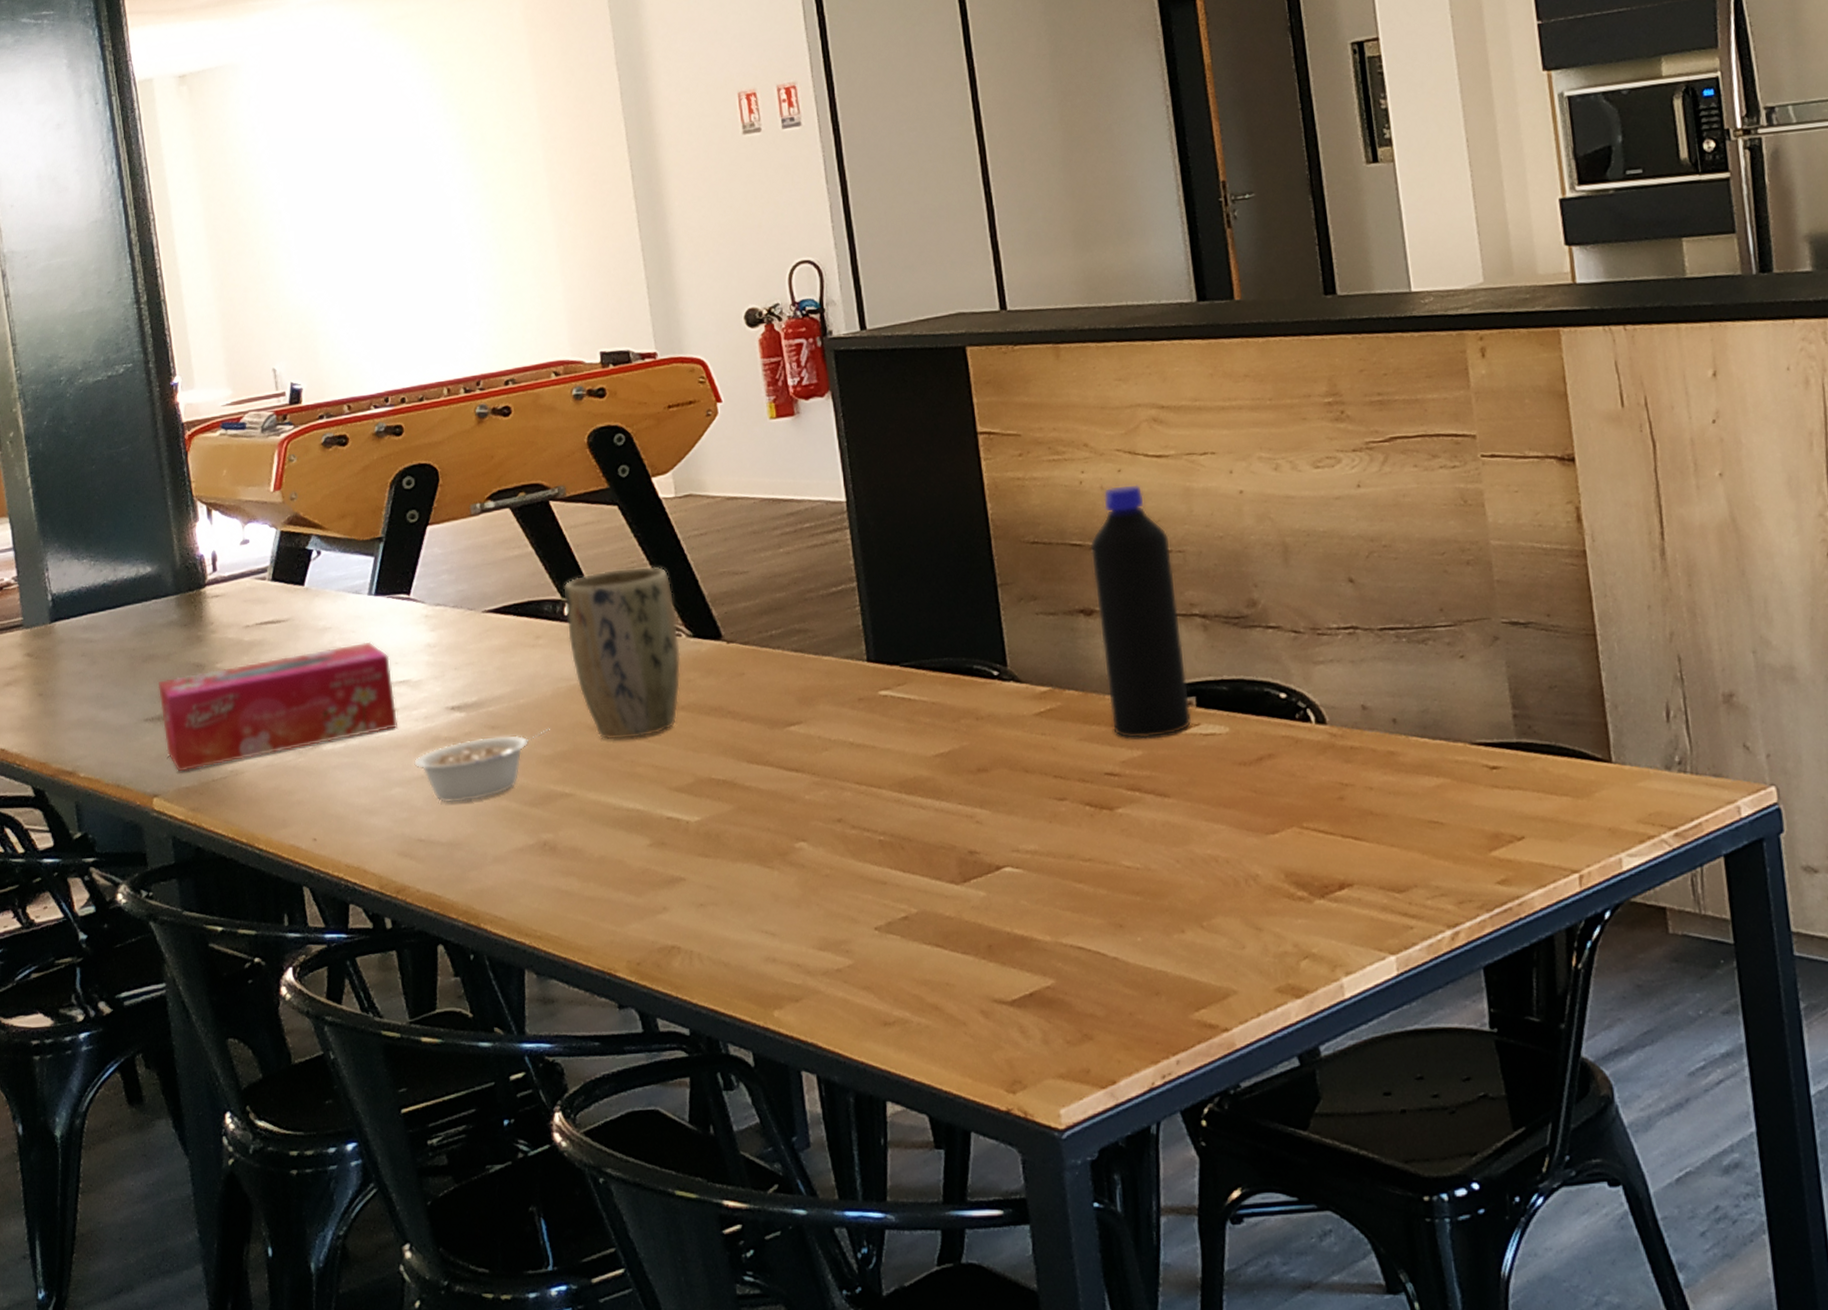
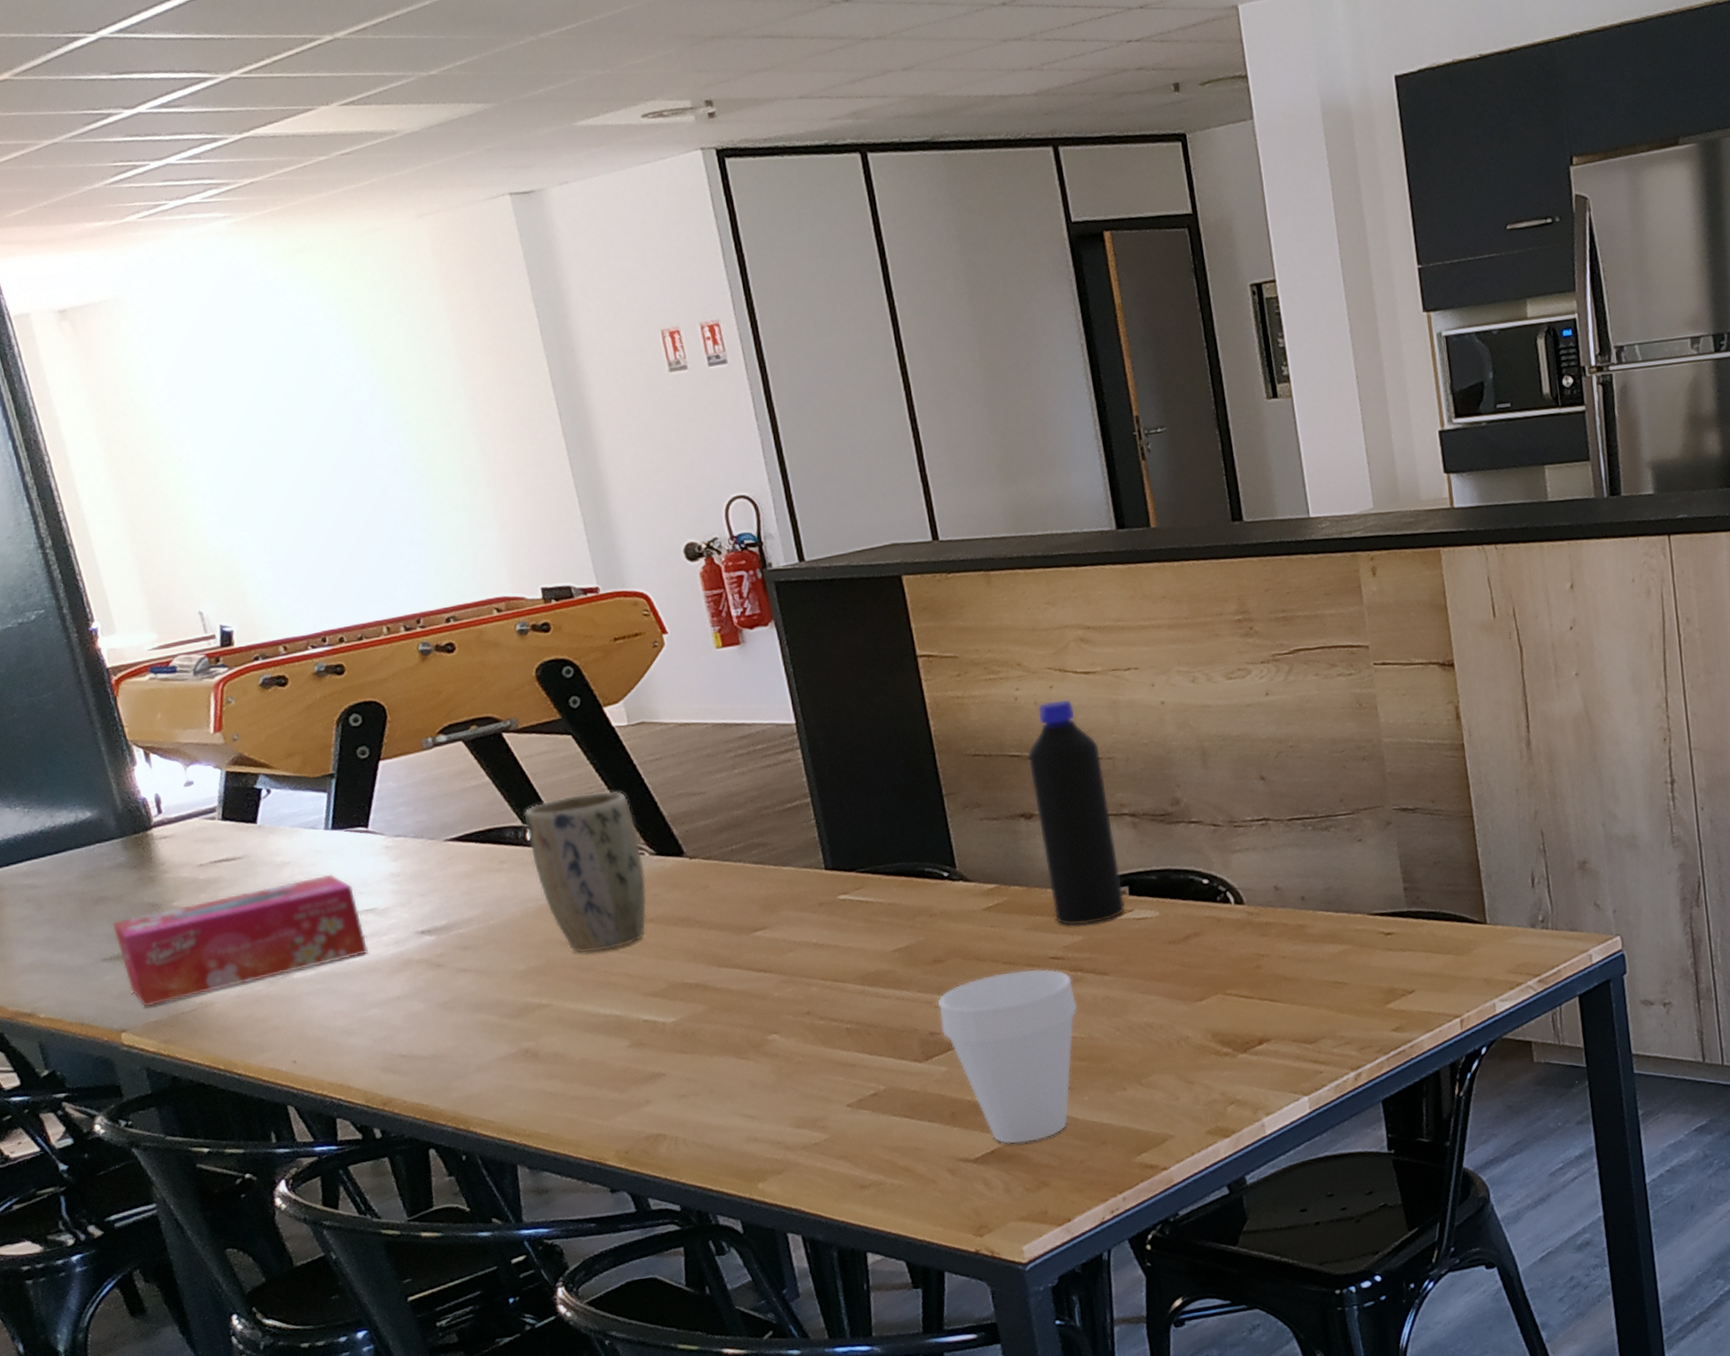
legume: present [414,728,550,803] -> none [388,945,522,1020]
cup: none [979,785,1134,987] -> present [937,968,1078,1144]

